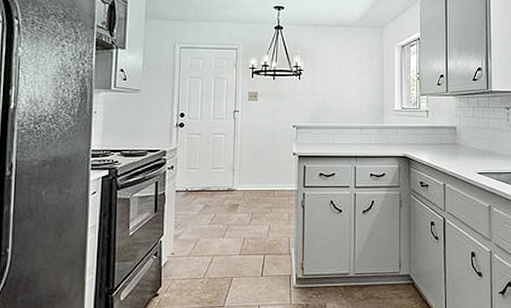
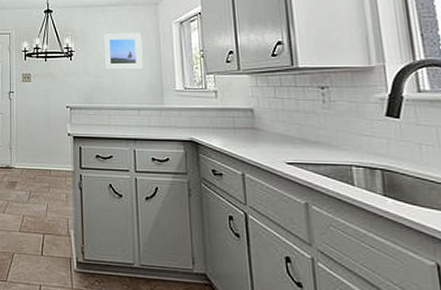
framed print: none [331,53,367,90] -> present [103,33,143,70]

